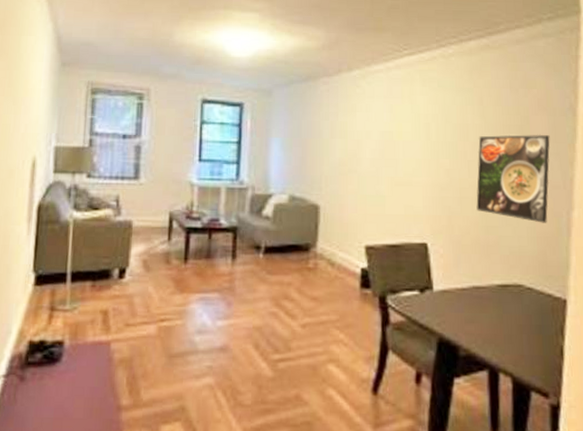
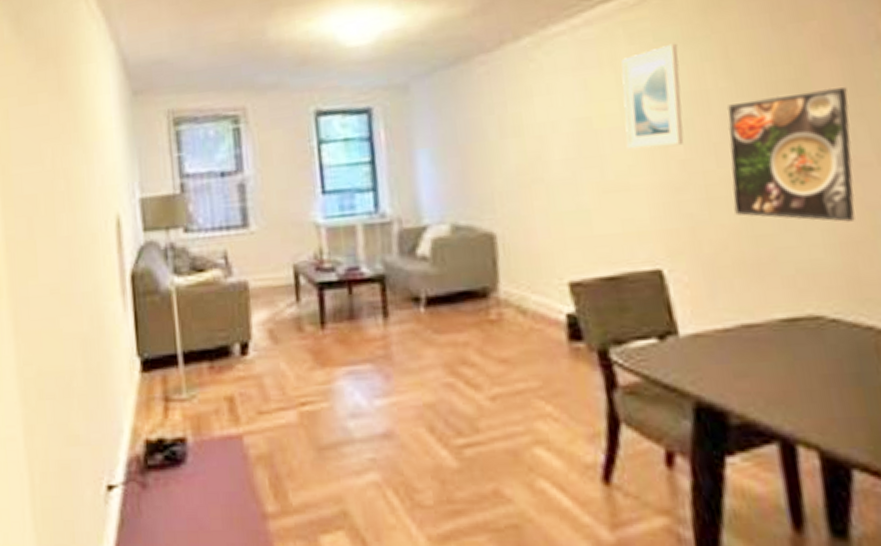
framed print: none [413,90,452,158] -> present [621,43,684,150]

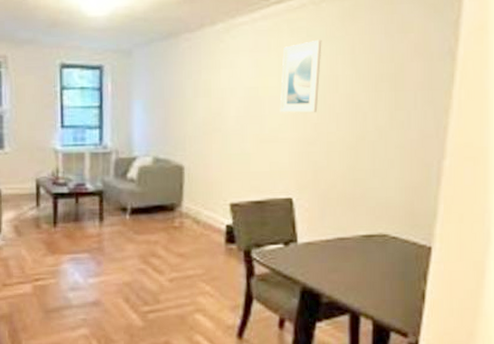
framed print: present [726,87,855,222] -> none [344,82,425,174]

